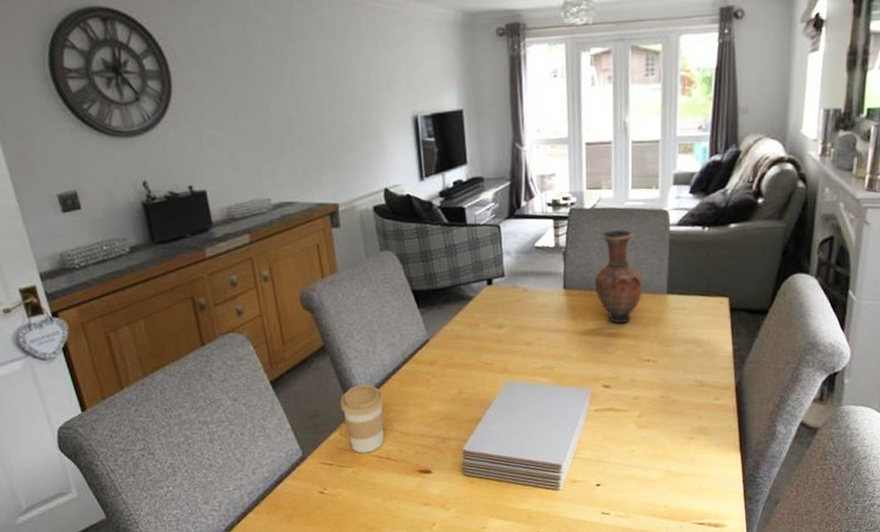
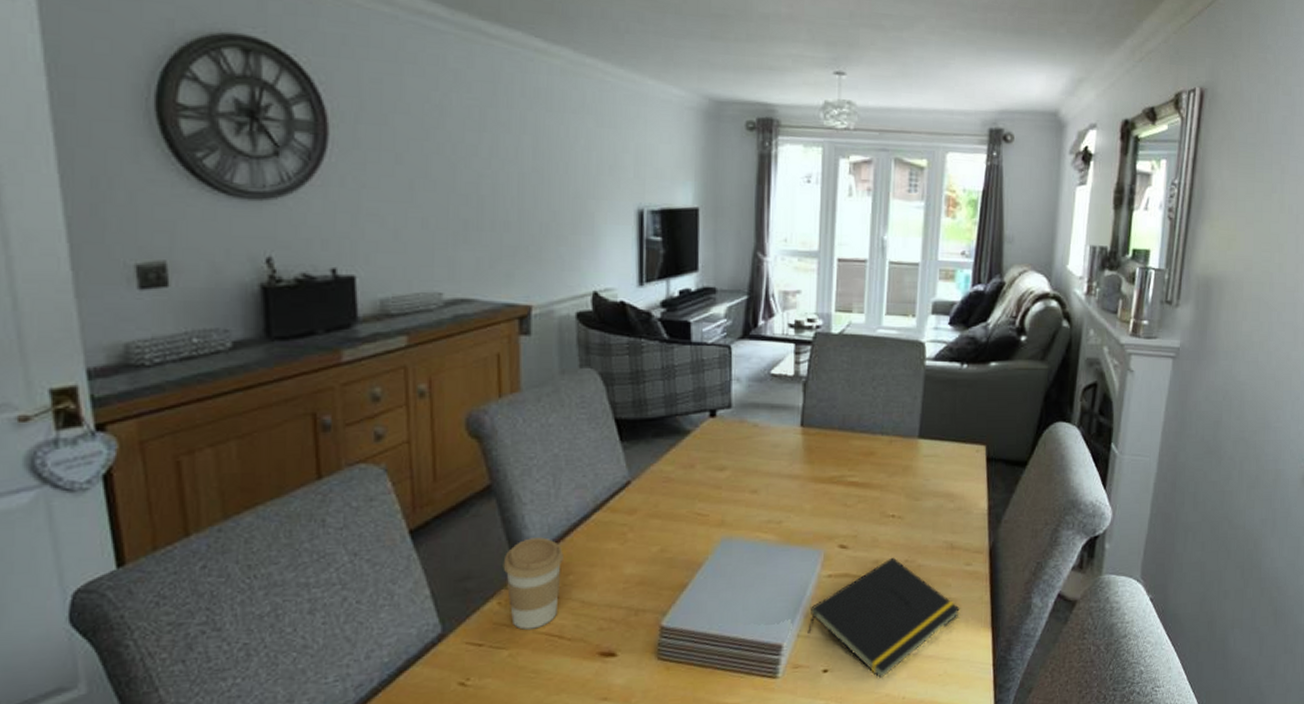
notepad: none [581,394,711,491] -> present [807,557,960,678]
vase: present [594,229,643,324] -> none [837,360,893,471]

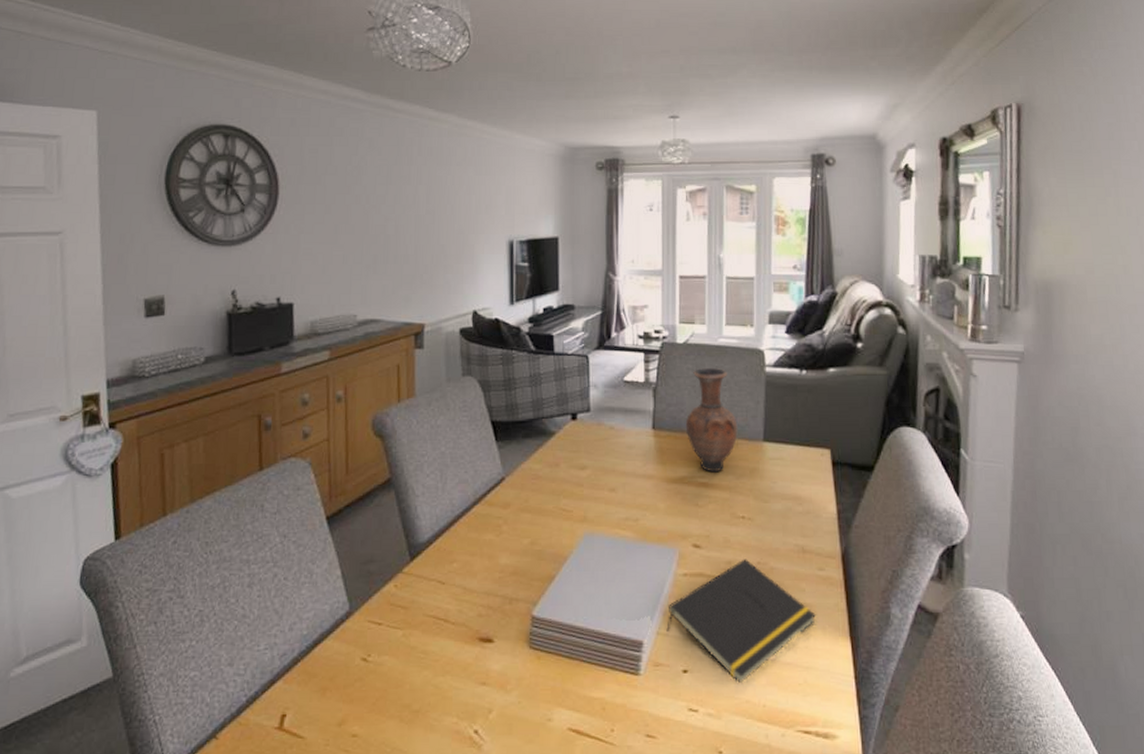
coffee cup: present [503,537,563,630] -> none [399,527,449,612]
vase: none [837,360,893,471] -> present [685,367,738,473]

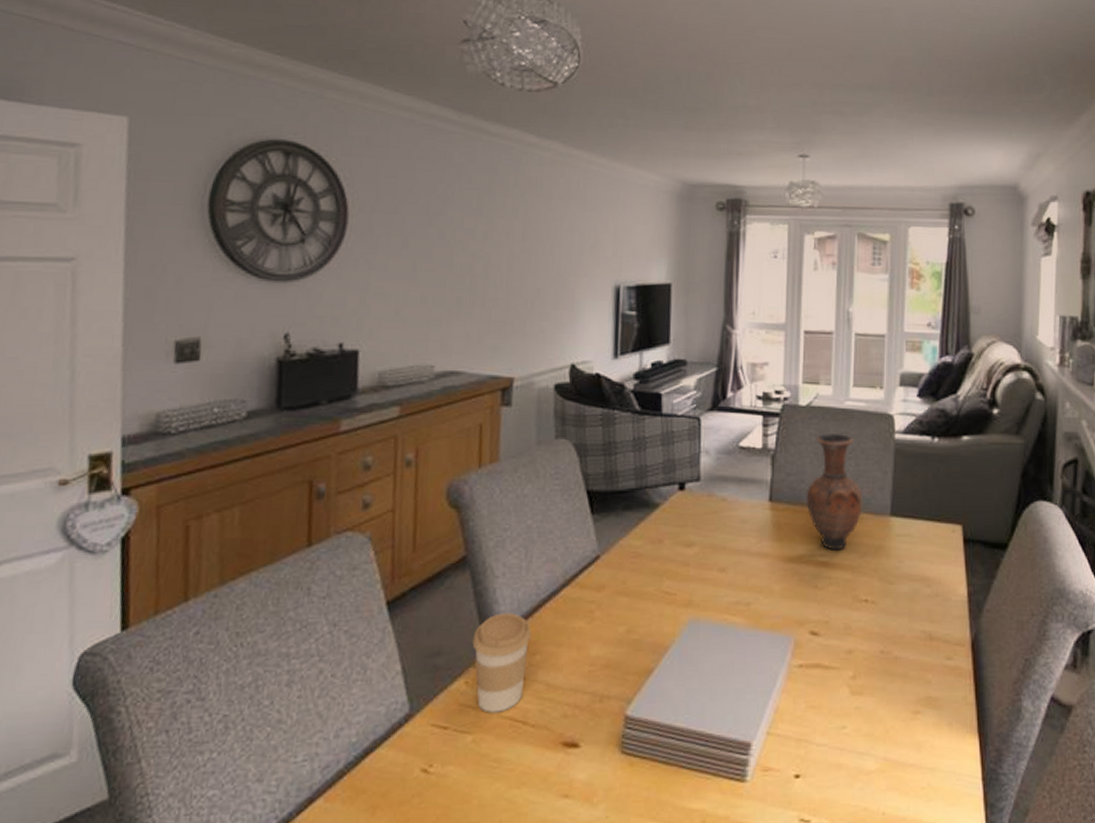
coffee cup: none [399,527,449,612] -> present [472,613,532,713]
notepad: present [666,559,816,683] -> none [778,647,942,788]

